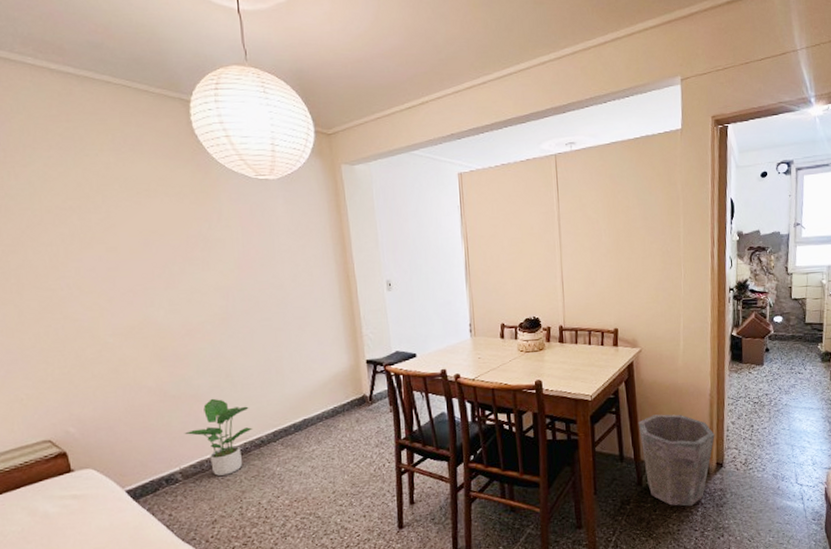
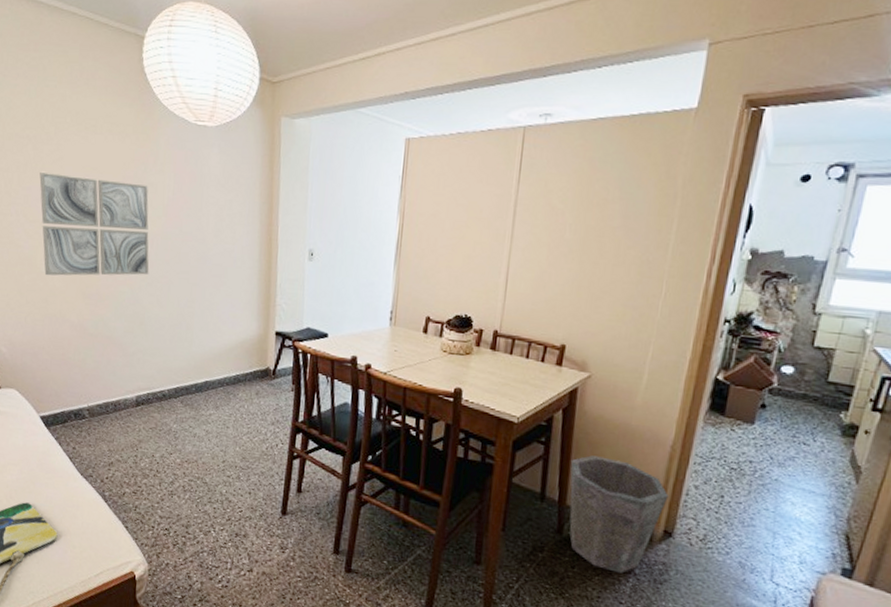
wall art: none [90,241,229,346] -> present [39,171,149,276]
potted plant: present [184,398,252,476] -> none [96,343,156,421]

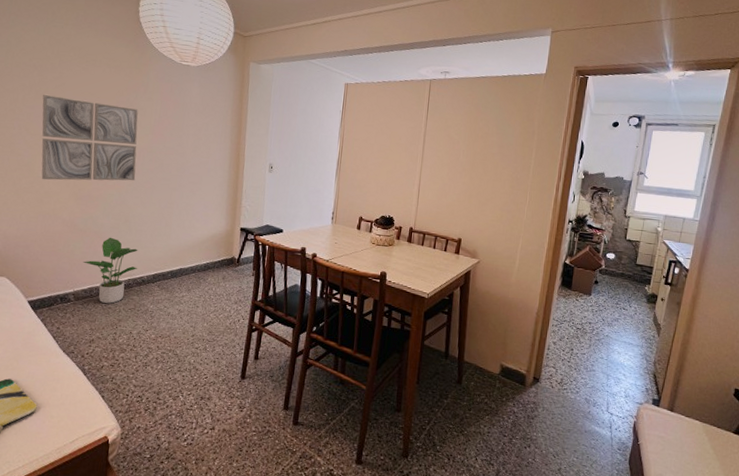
potted plant: none [96,343,156,421] -> present [83,237,138,304]
waste bin: present [569,455,669,574] -> none [466,321,536,412]

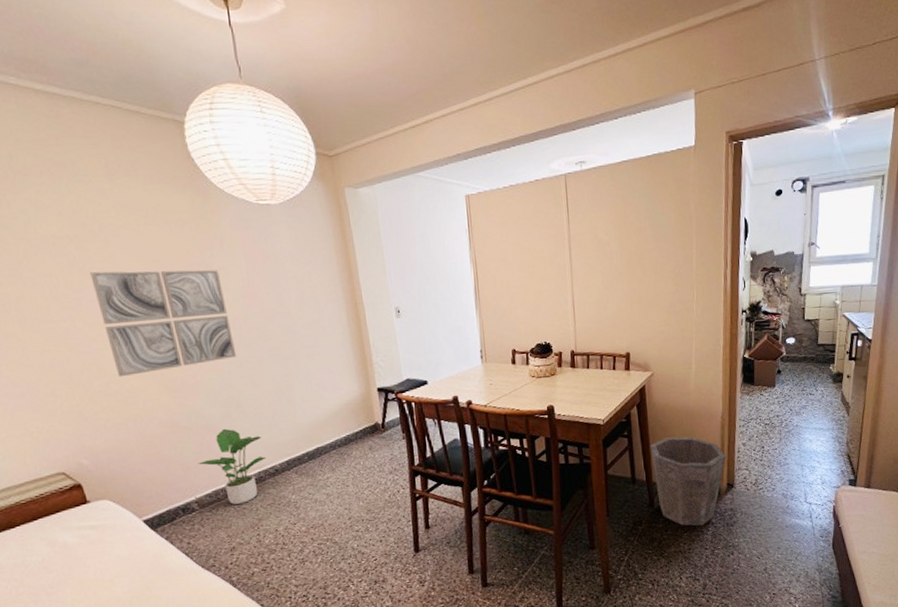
waste bin: none [466,321,536,412] -> present [650,437,726,526]

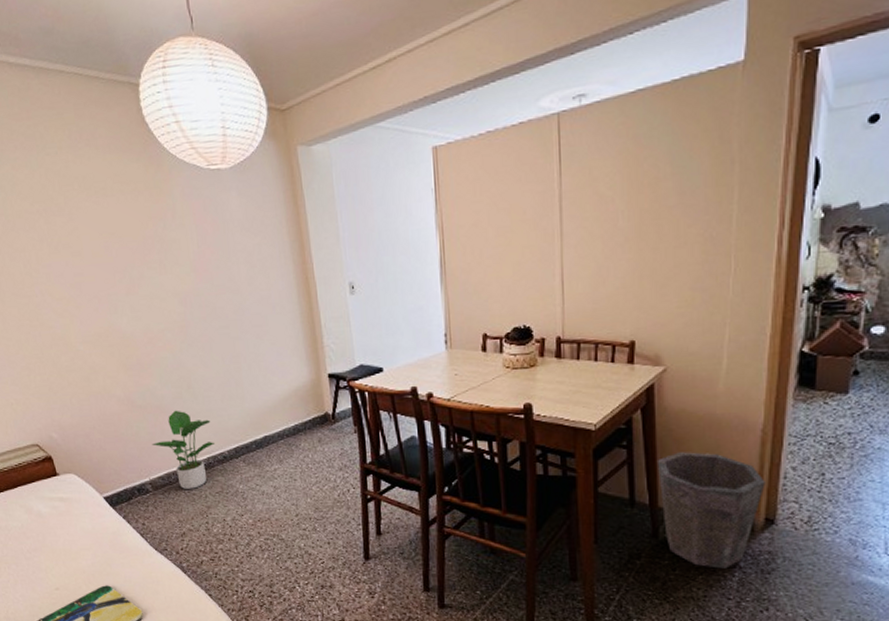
wall art: present [90,270,237,378] -> none [57,242,188,353]

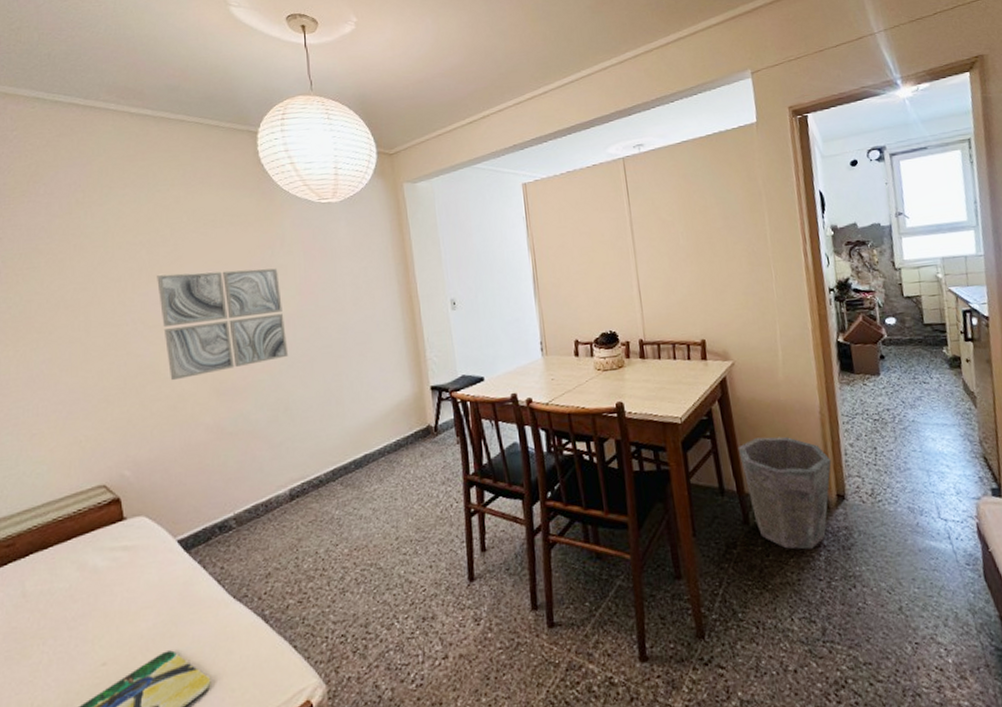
wall art: none [57,242,188,353] -> present [157,268,289,381]
potted plant: present [151,410,214,489] -> none [240,434,310,522]

